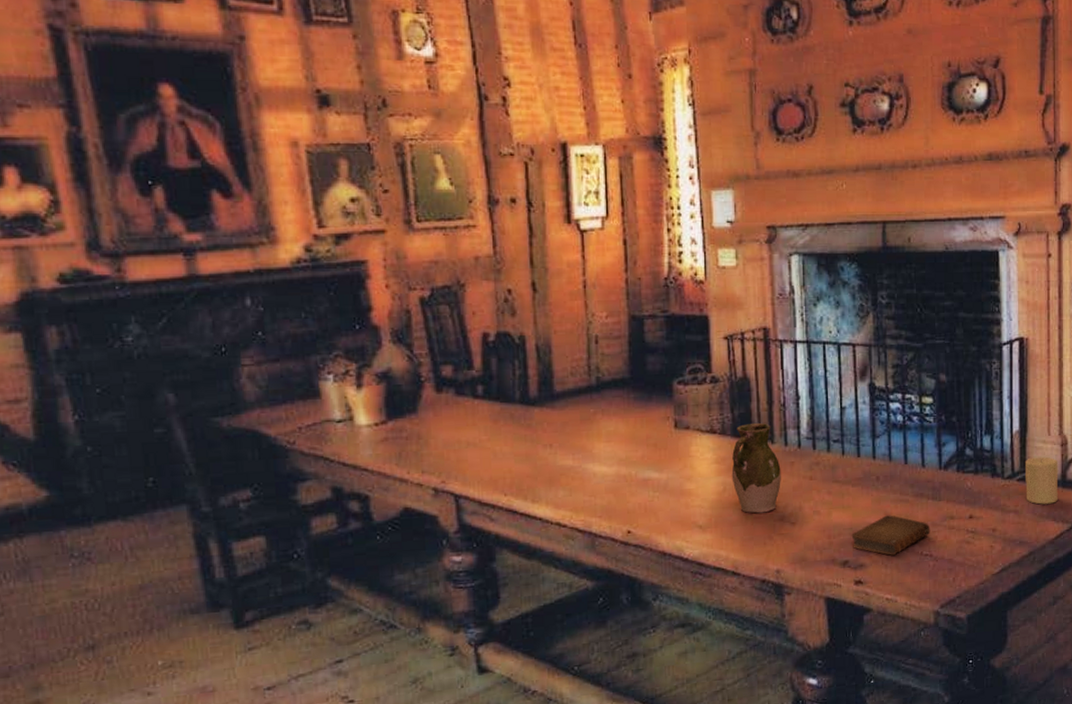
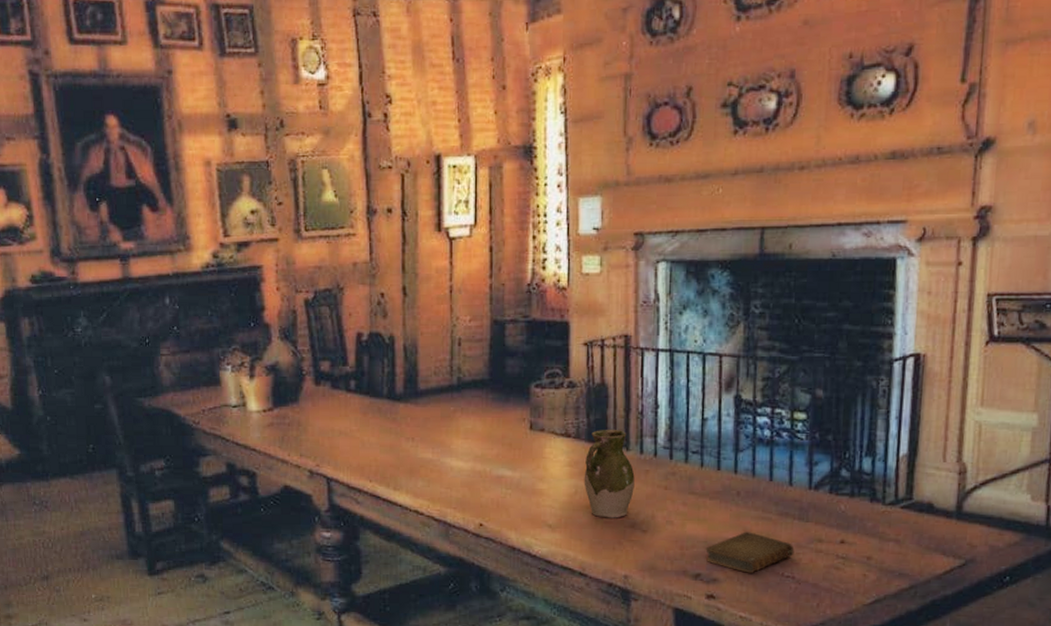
candle: present [1024,456,1059,505] -> none [910,484,953,536]

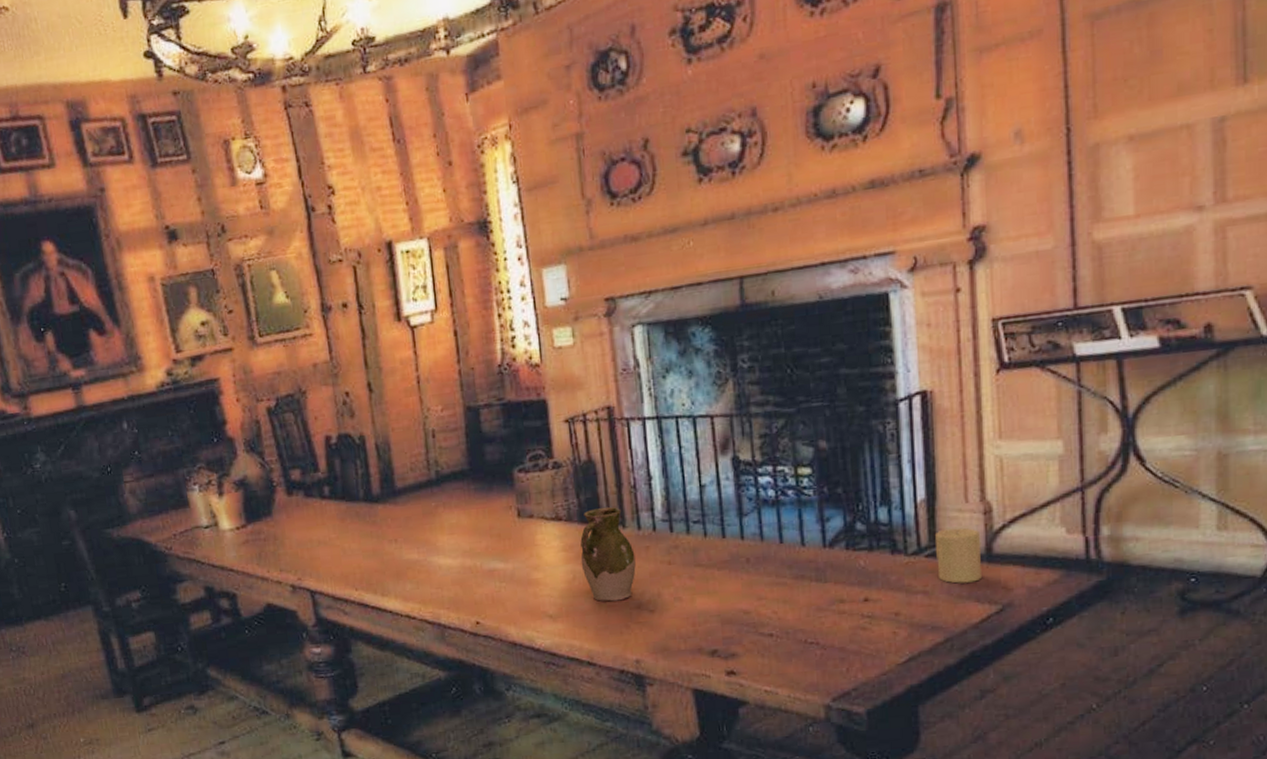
book: present [705,532,795,573] -> none [719,599,816,644]
candle: none [910,484,953,536] -> present [935,527,983,584]

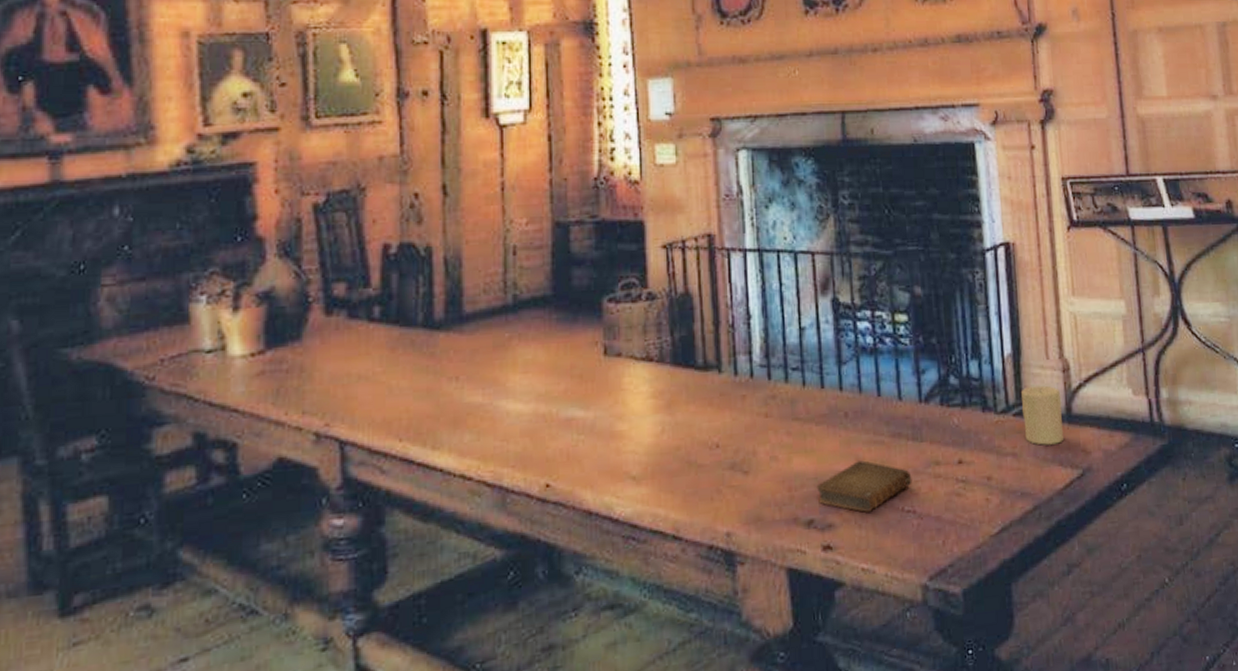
pitcher: present [580,506,636,602] -> none [671,347,731,461]
book: none [719,599,816,644] -> present [816,460,912,512]

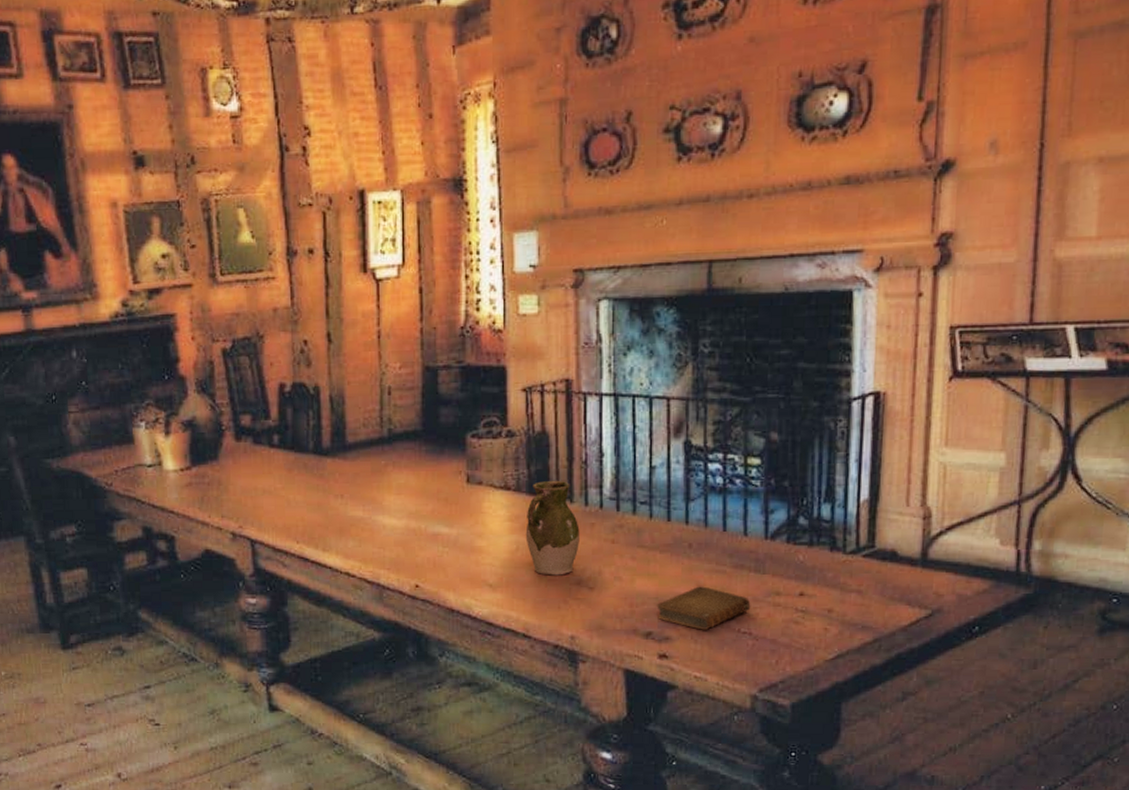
pitcher: none [671,347,731,461] -> present [525,480,580,576]
candle: present [1021,385,1064,445] -> none [872,530,918,585]

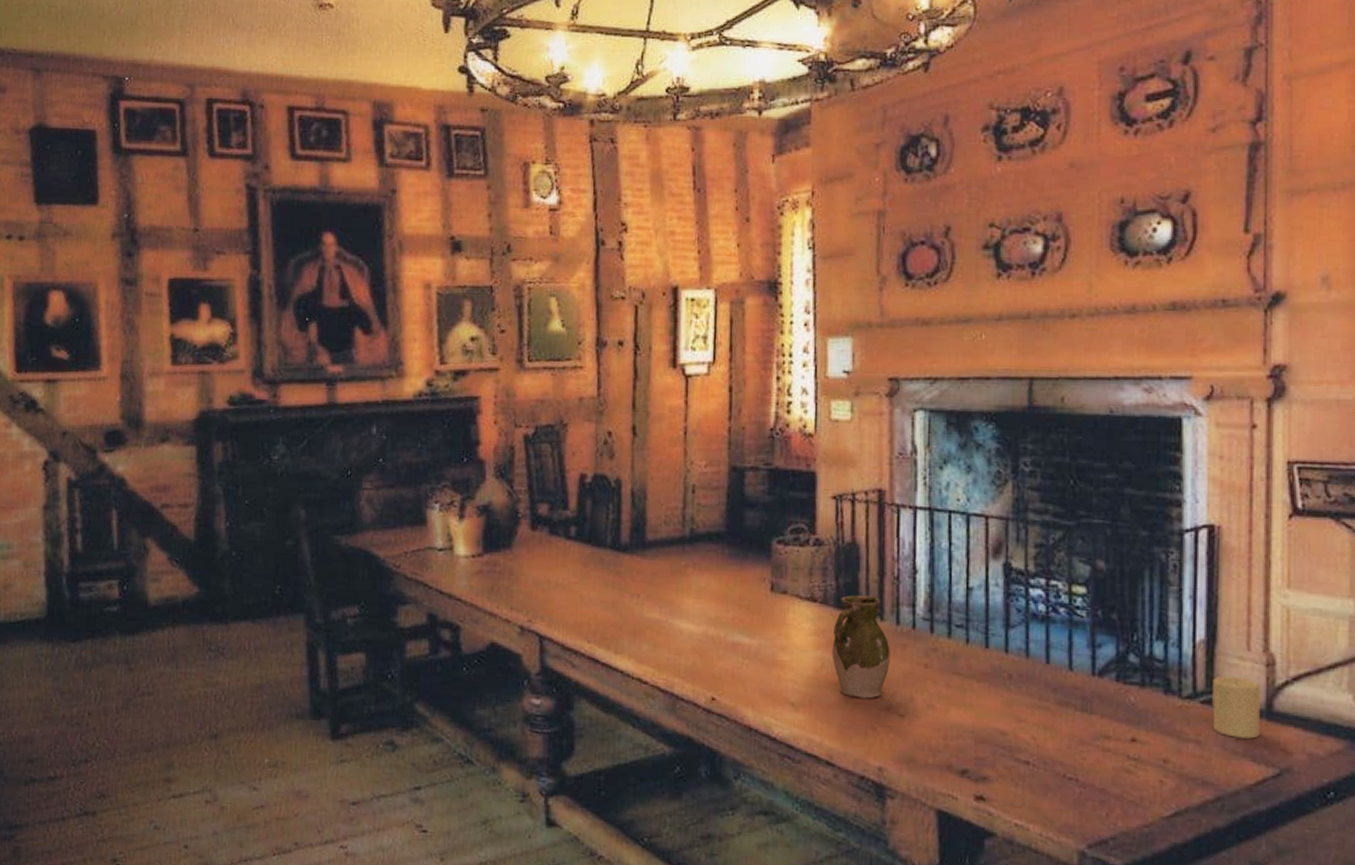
book: present [657,586,751,630] -> none [973,722,1077,772]
candle: none [872,530,918,585] -> present [1211,676,1262,739]

